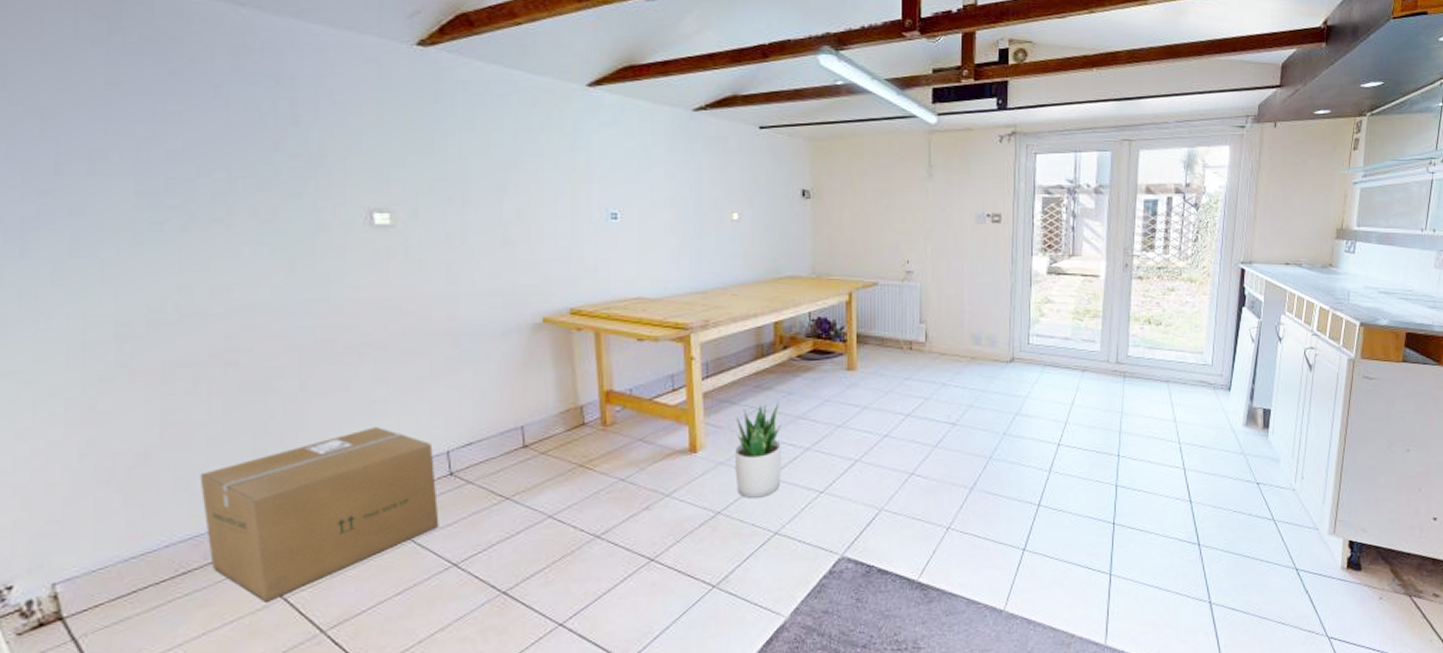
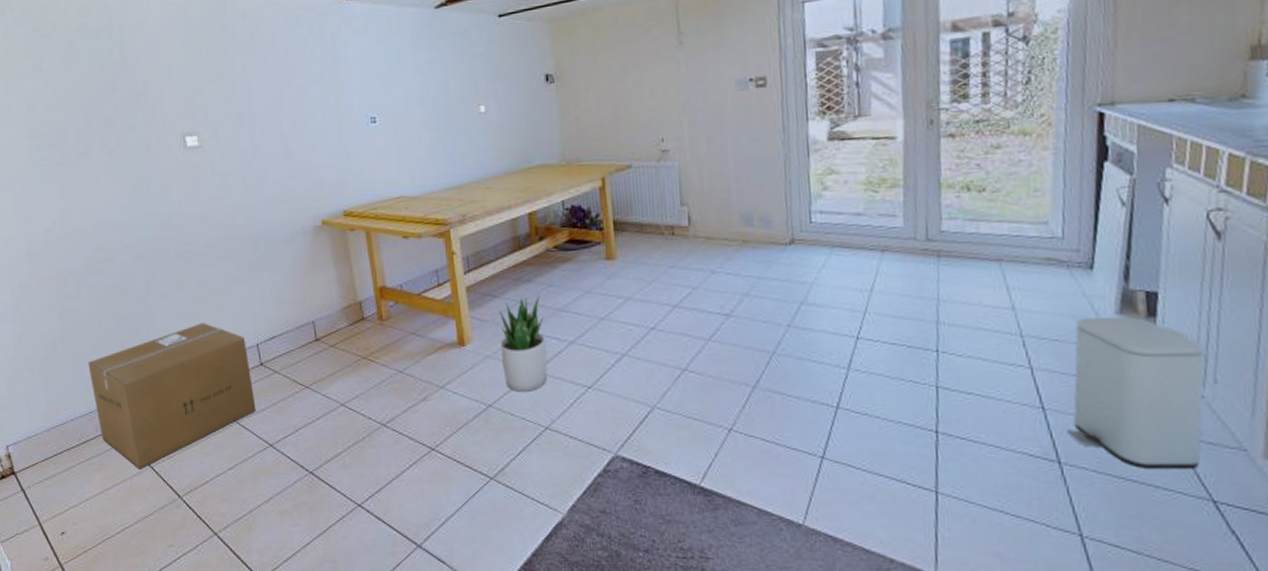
pedal bin: none [1205,428,1298,546] -> present [1066,317,1206,468]

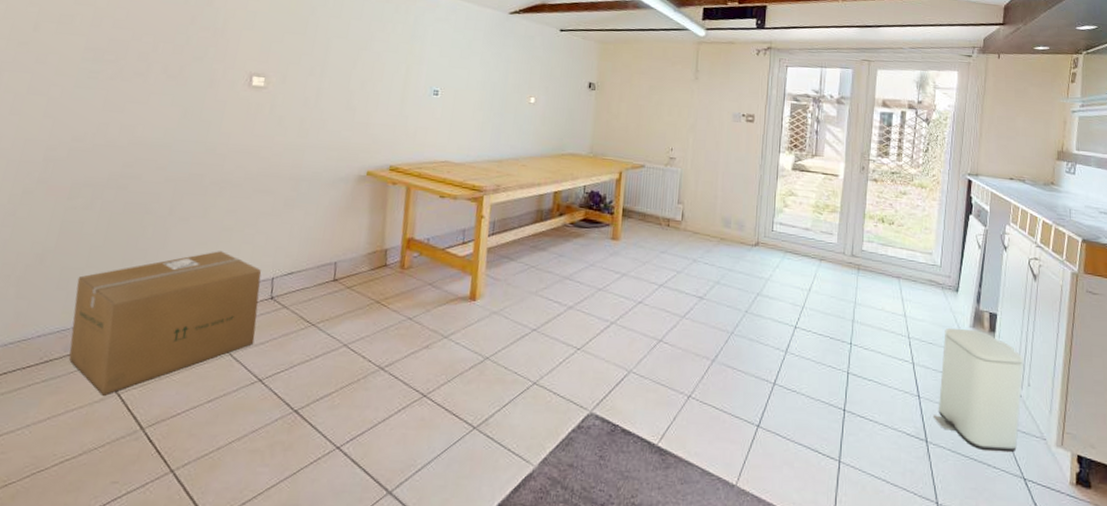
planter: present [498,295,547,392] -> none [505,263,551,348]

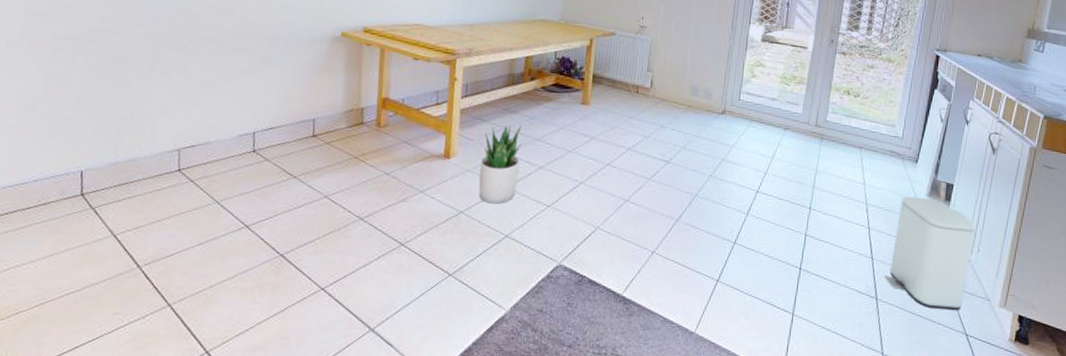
box: present [68,251,262,396] -> none [65,105,243,236]
planter: none [505,263,551,348] -> present [478,125,522,204]

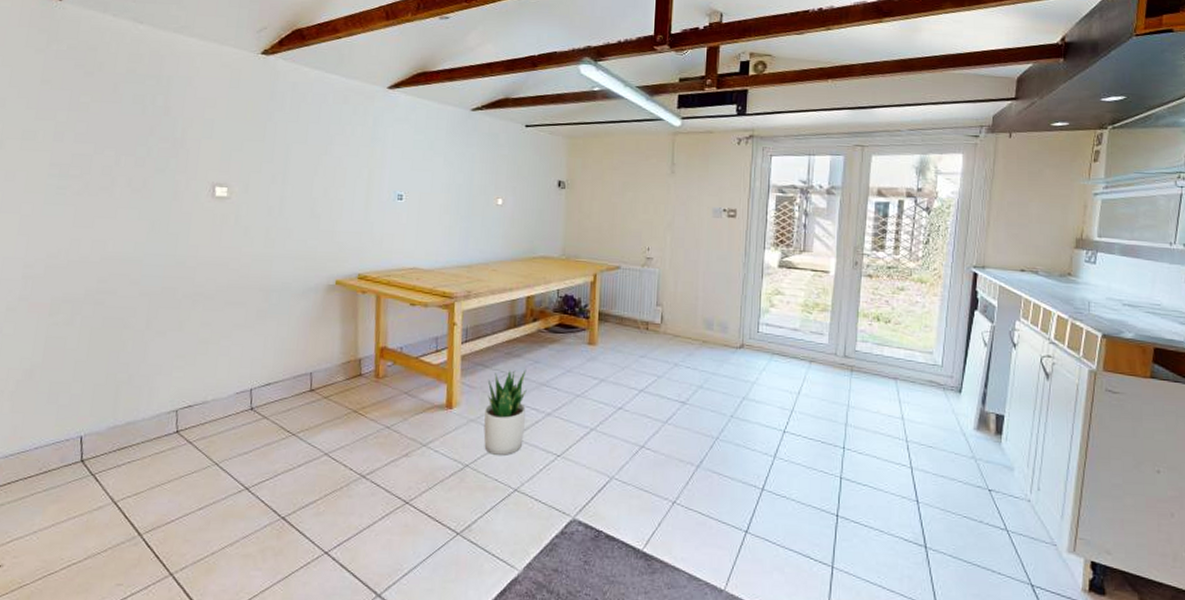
pedal bin: present [884,197,976,310] -> none [932,431,1034,557]

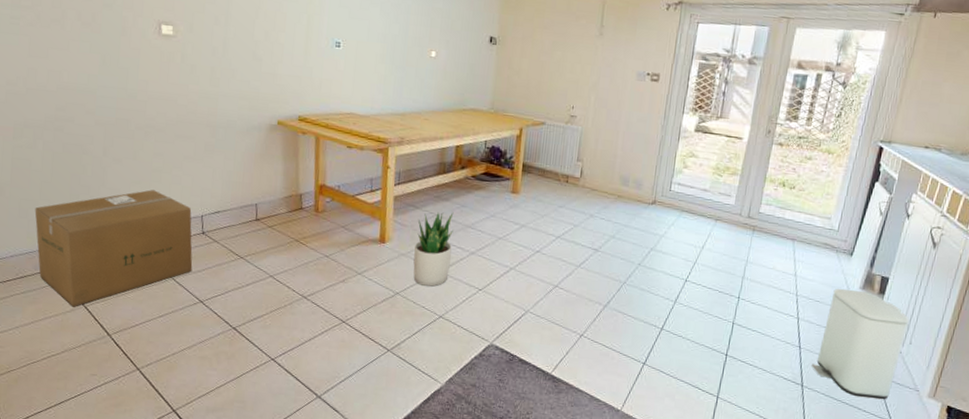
box: none [65,363,240,504] -> present [34,189,193,307]
pedal bin: none [932,431,1034,557] -> present [811,289,910,399]

